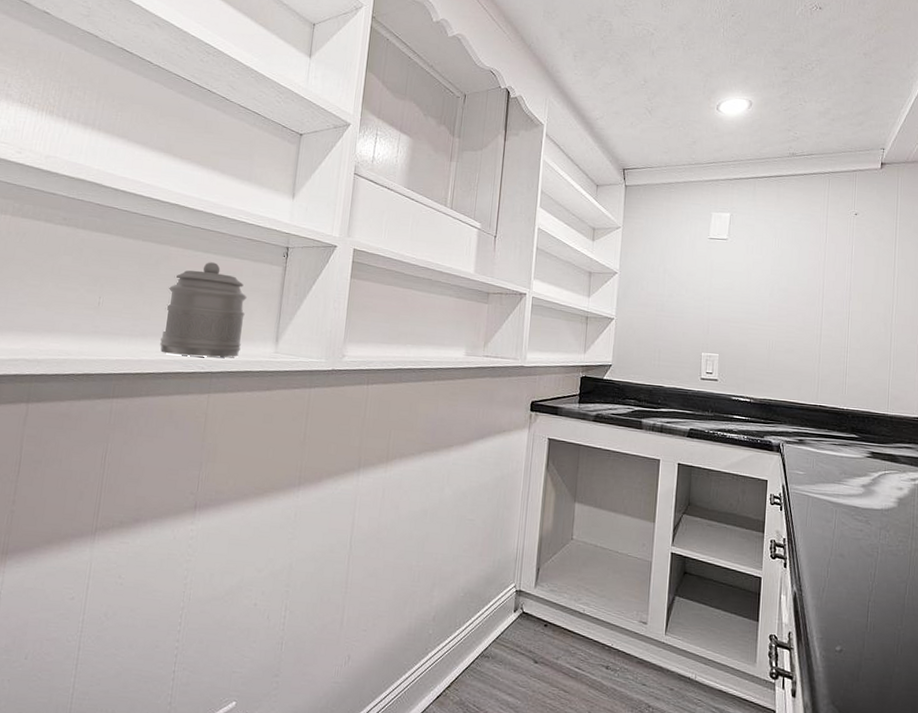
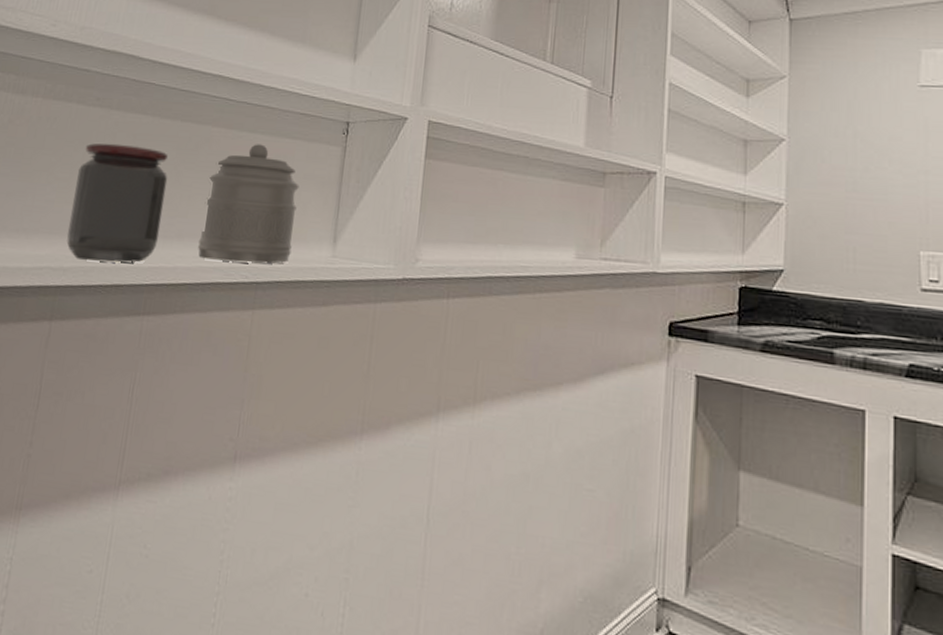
jar: none [39,256,132,356] -> present [66,142,169,263]

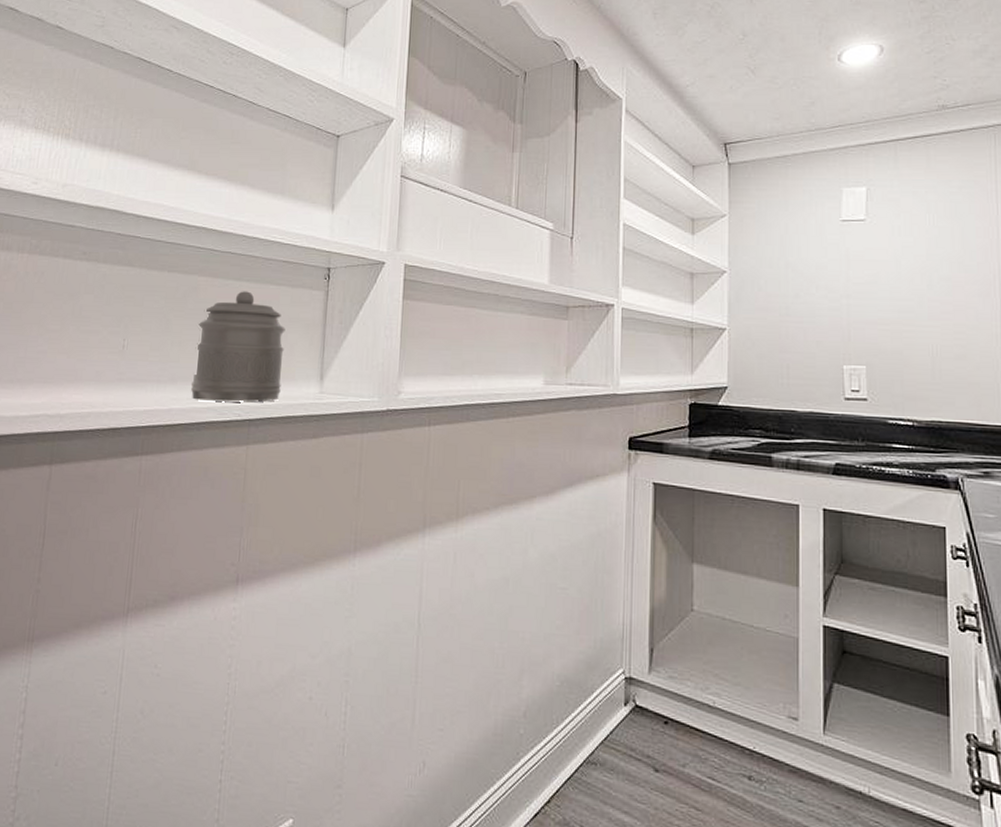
jar: present [66,142,169,263] -> none [61,295,158,408]

